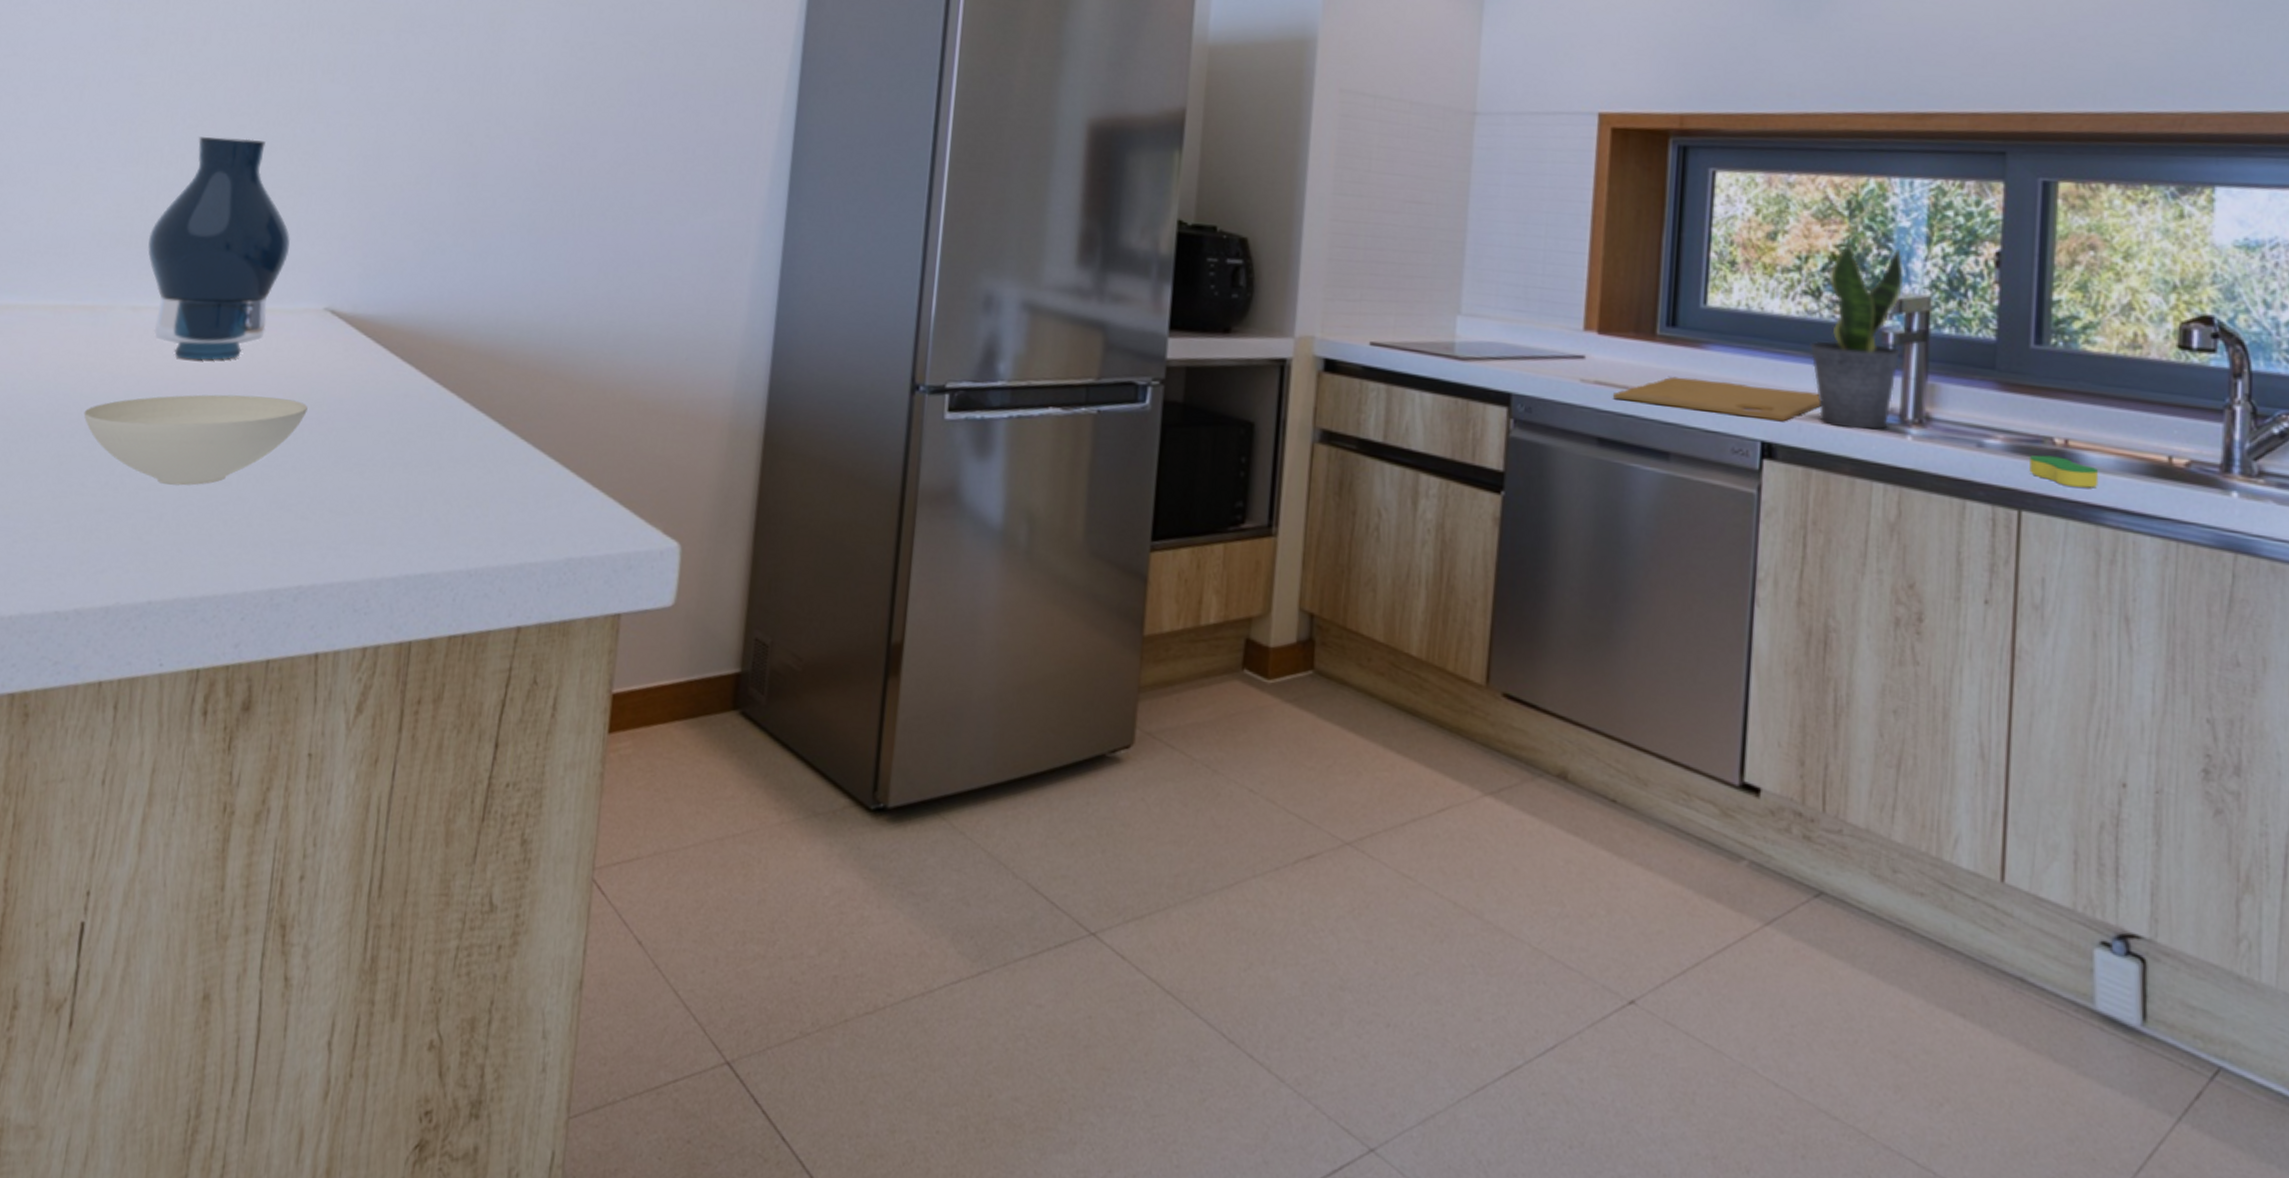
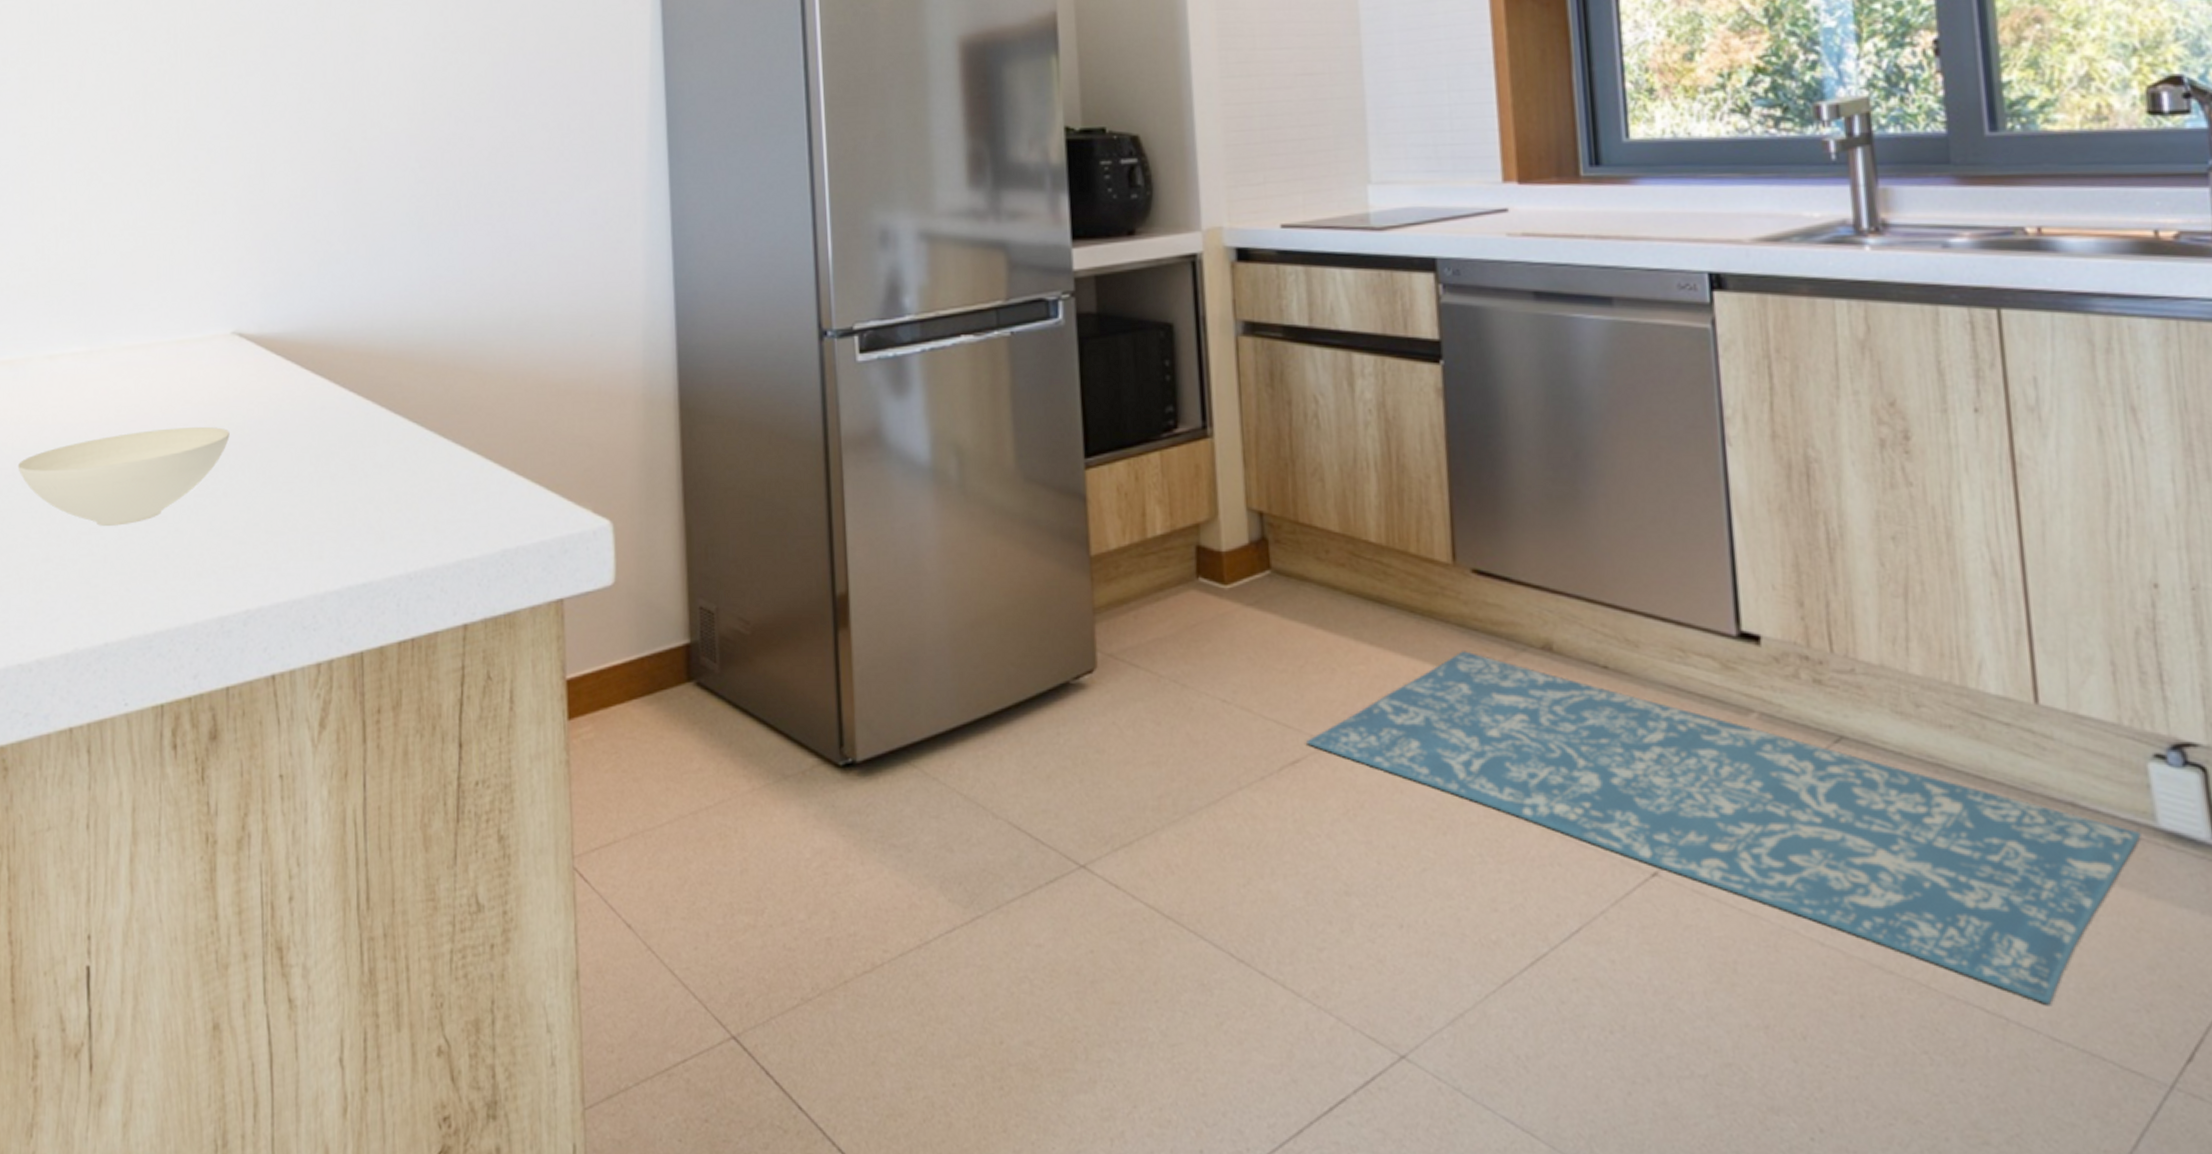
vase: present [148,137,290,361] -> none [54,175,191,401]
rug: none [1324,769,2079,1164] -> present [1306,651,2141,1005]
cutting board: present [1612,376,1821,421] -> none [1542,214,1767,250]
potted plant: present [1810,241,1904,430] -> none [1746,50,1845,247]
sponge: present [2029,455,2099,488] -> none [2002,246,2081,278]

